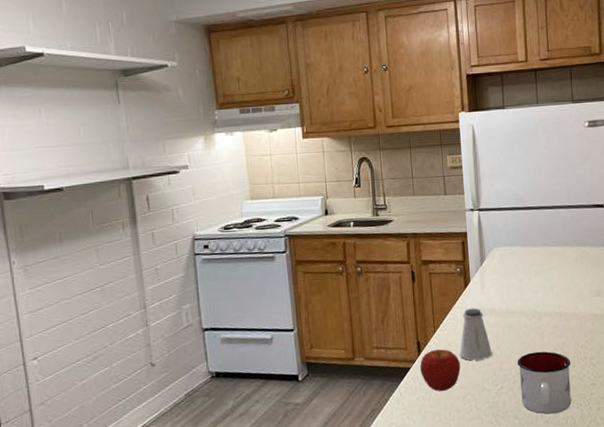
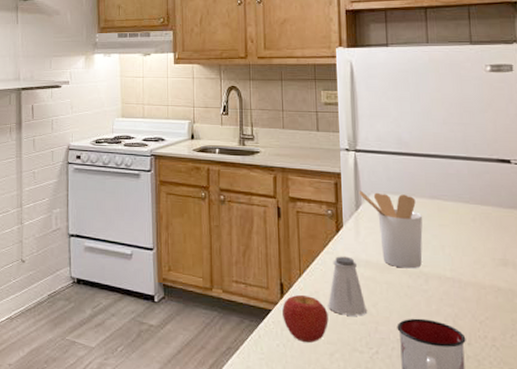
utensil holder: none [483,245,537,311] -> present [359,190,423,269]

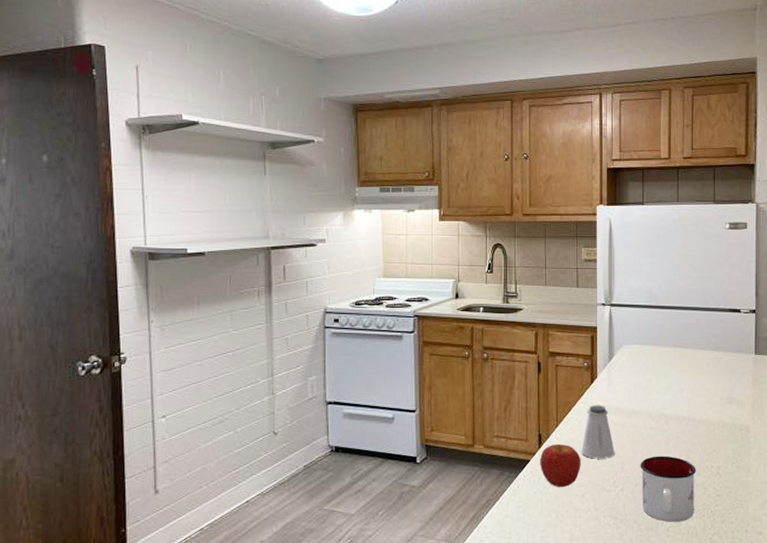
utensil holder: present [359,190,423,269] -> none [612,343,667,412]

